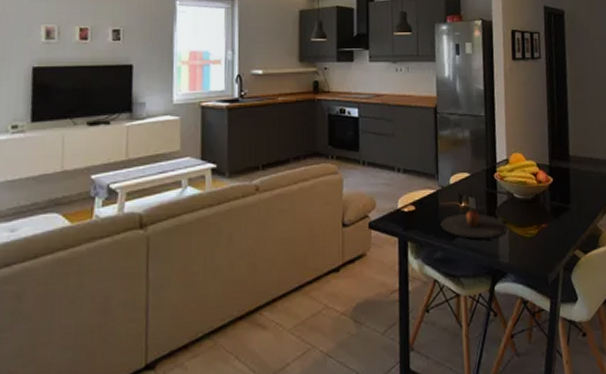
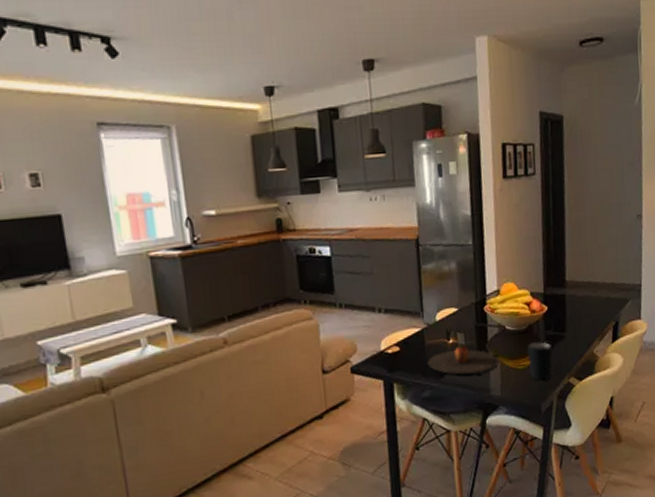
mug: none [533,211,558,250] -> present [526,341,553,381]

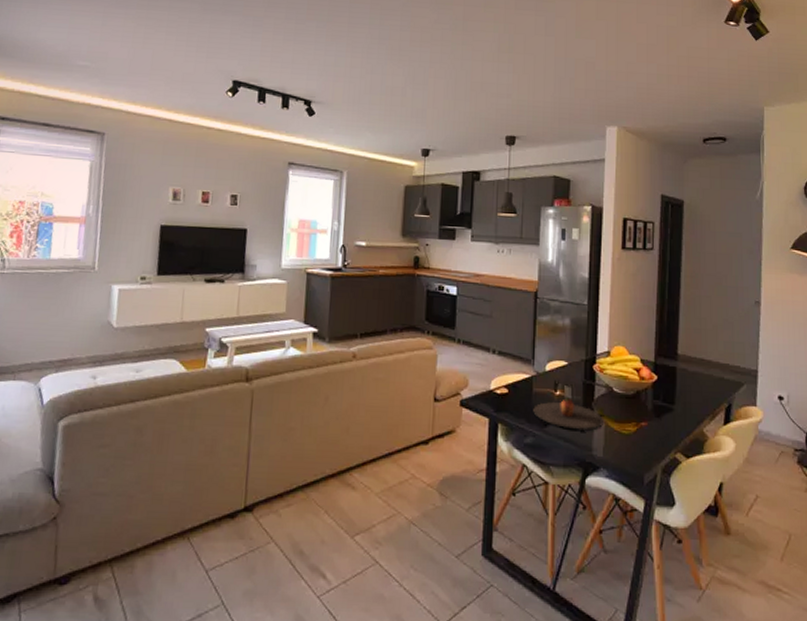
mug: present [526,341,553,381] -> none [632,408,660,450]

